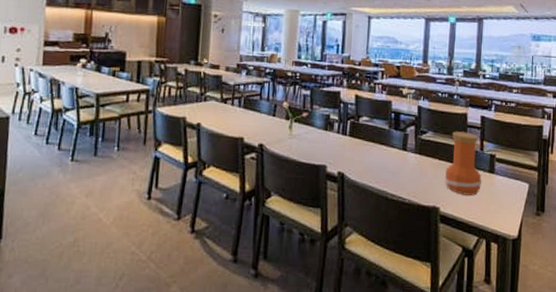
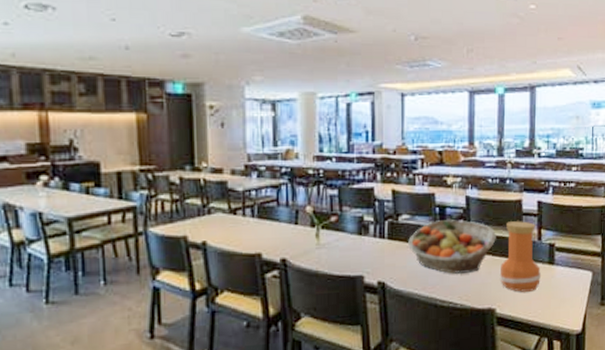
fruit basket: none [366,124,443,173] -> present [408,220,496,274]

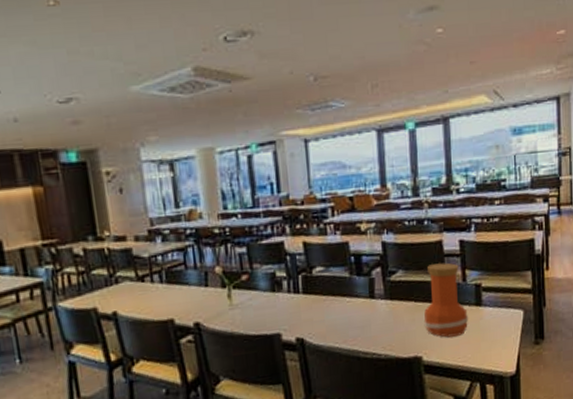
fruit basket: present [408,220,496,274] -> none [324,267,418,324]

